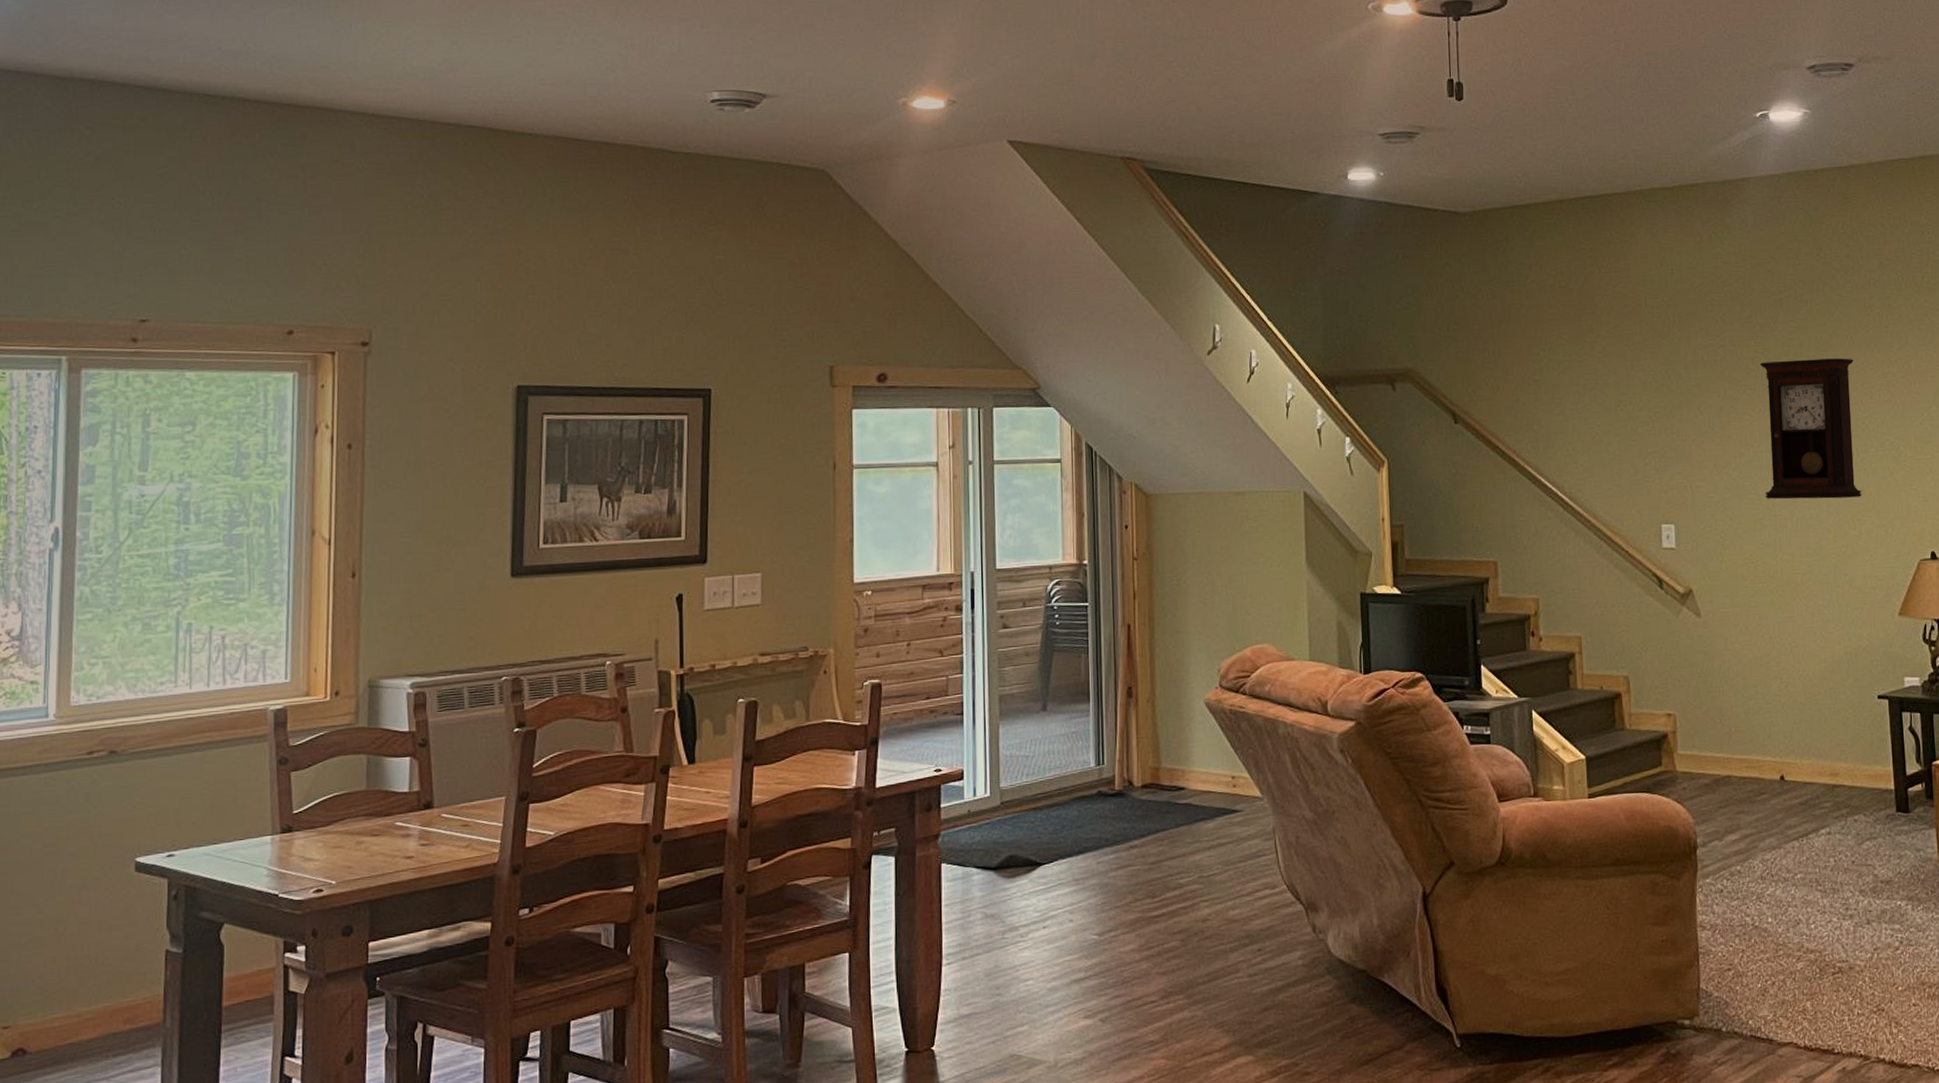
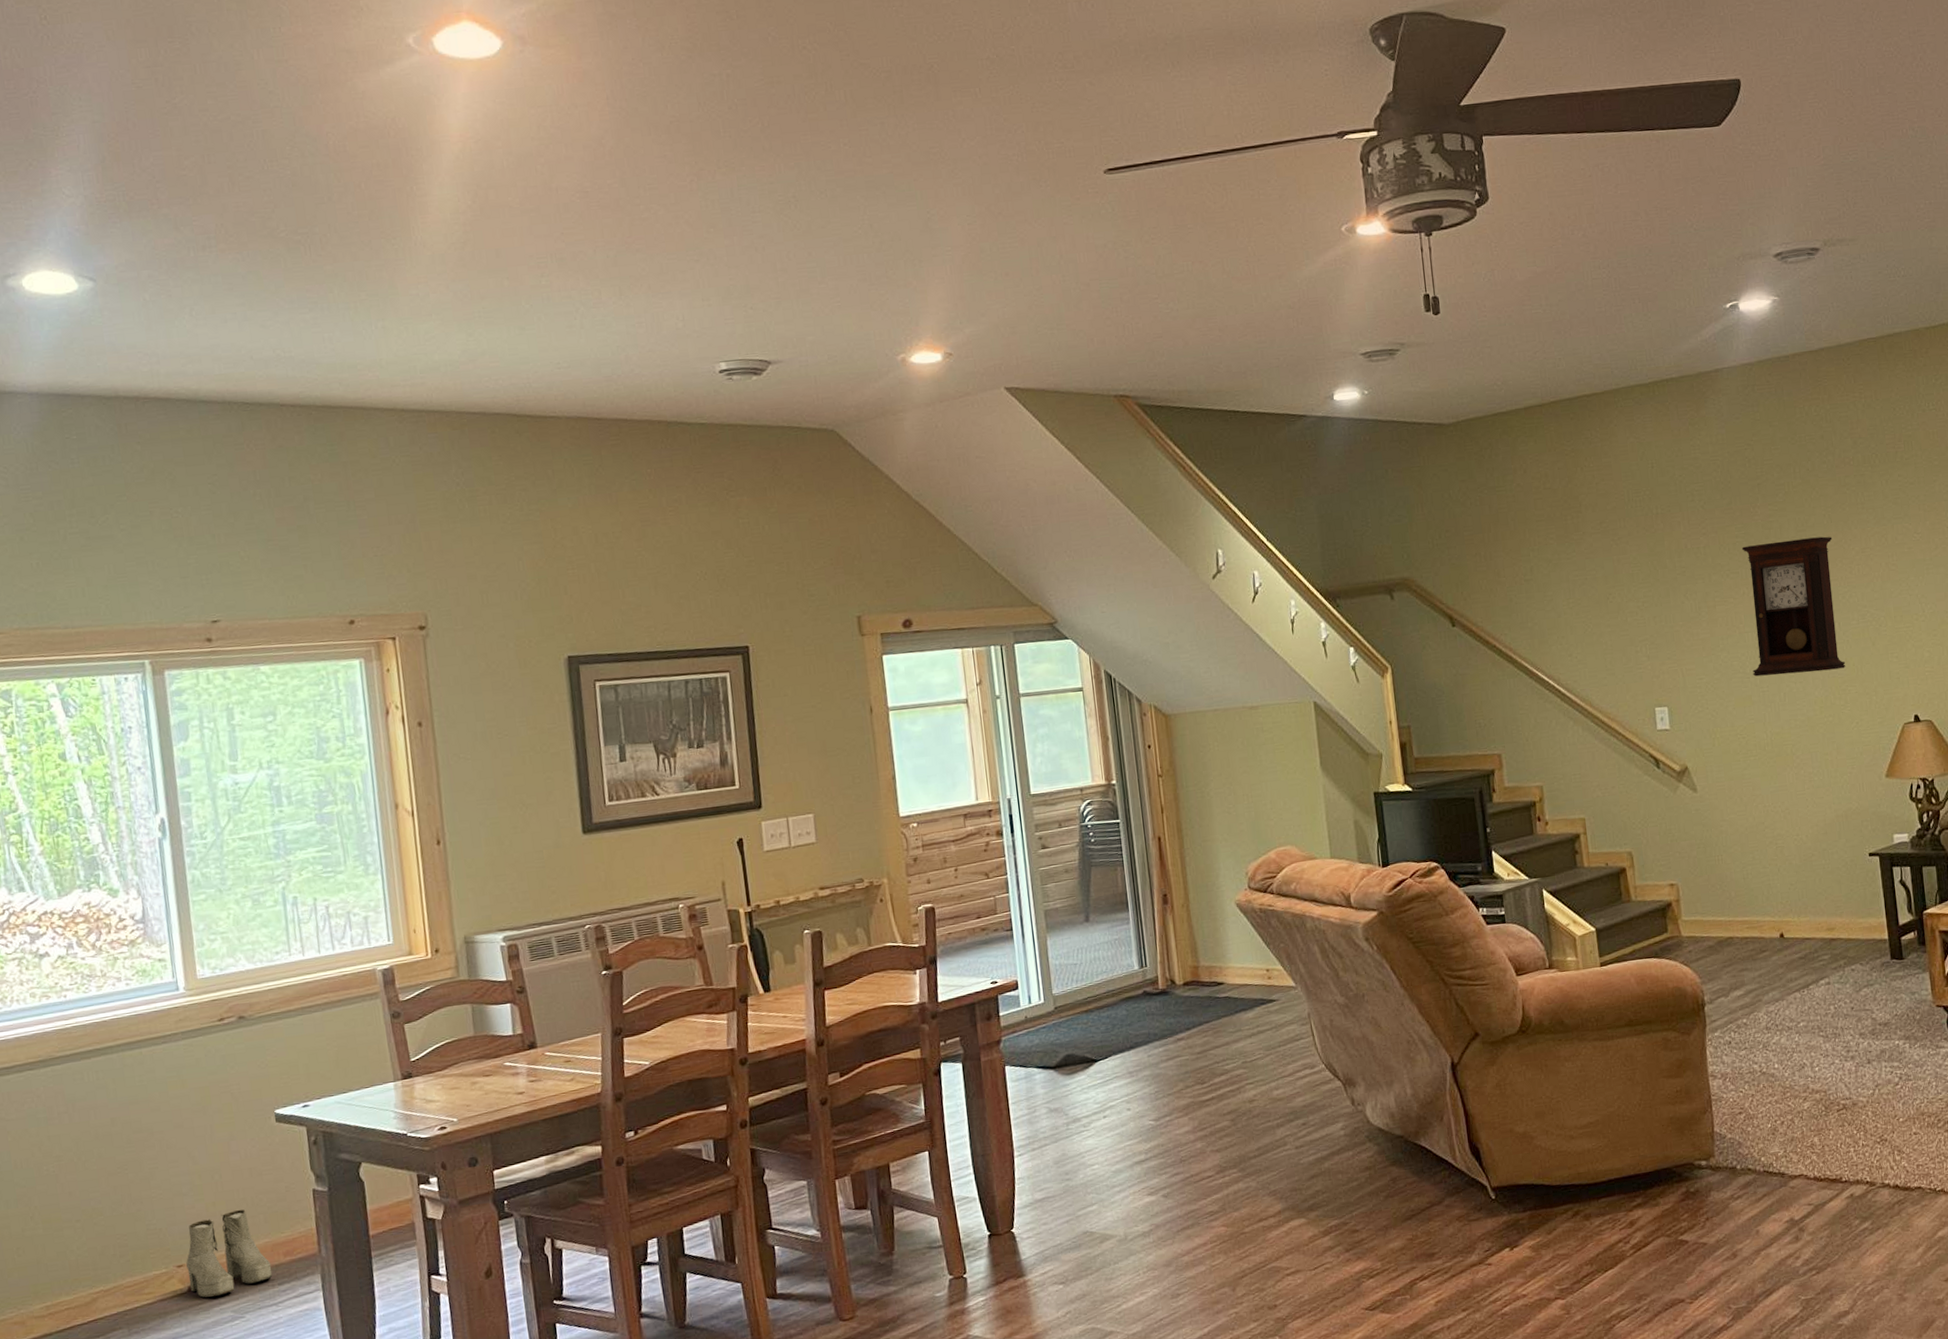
boots: none [13,968,108,1066] -> present [186,1210,273,1298]

